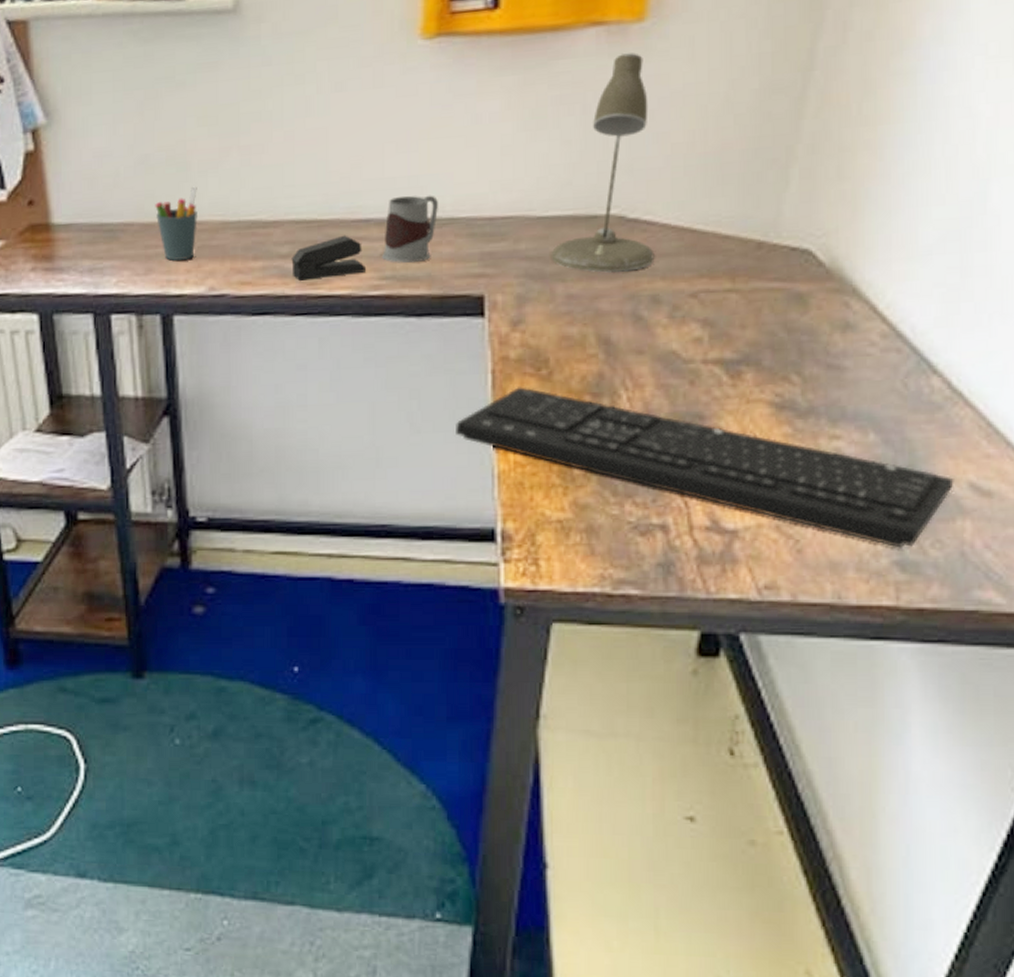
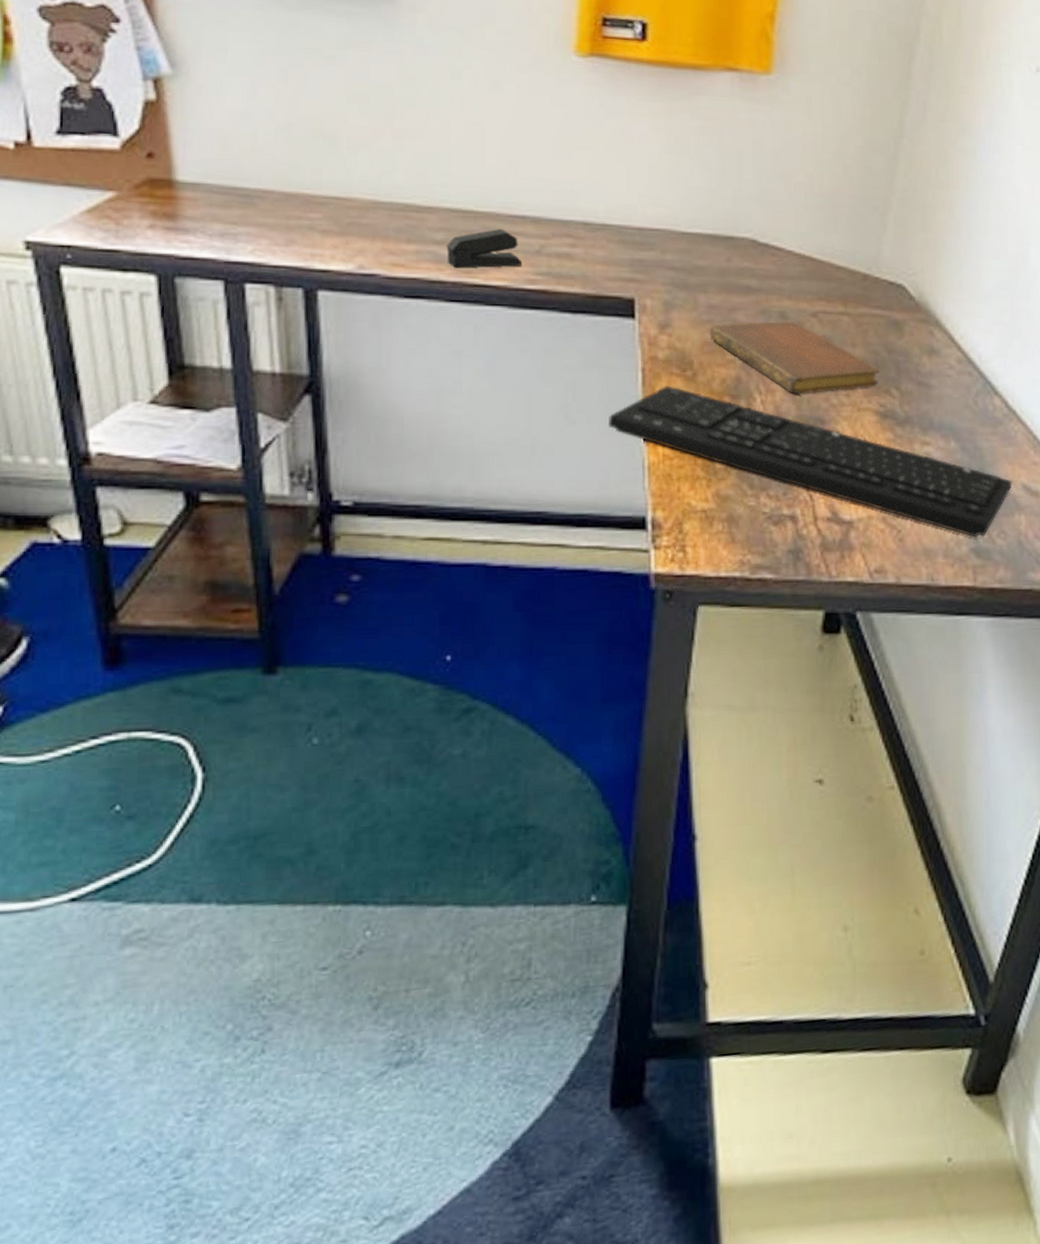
pen holder: present [155,186,197,261] -> none [298,161,346,235]
mug: present [381,195,438,263] -> none [537,198,591,262]
desk lamp: present [551,53,655,273] -> none [694,99,782,289]
notebook: none [568,304,776,388] -> present [709,320,880,394]

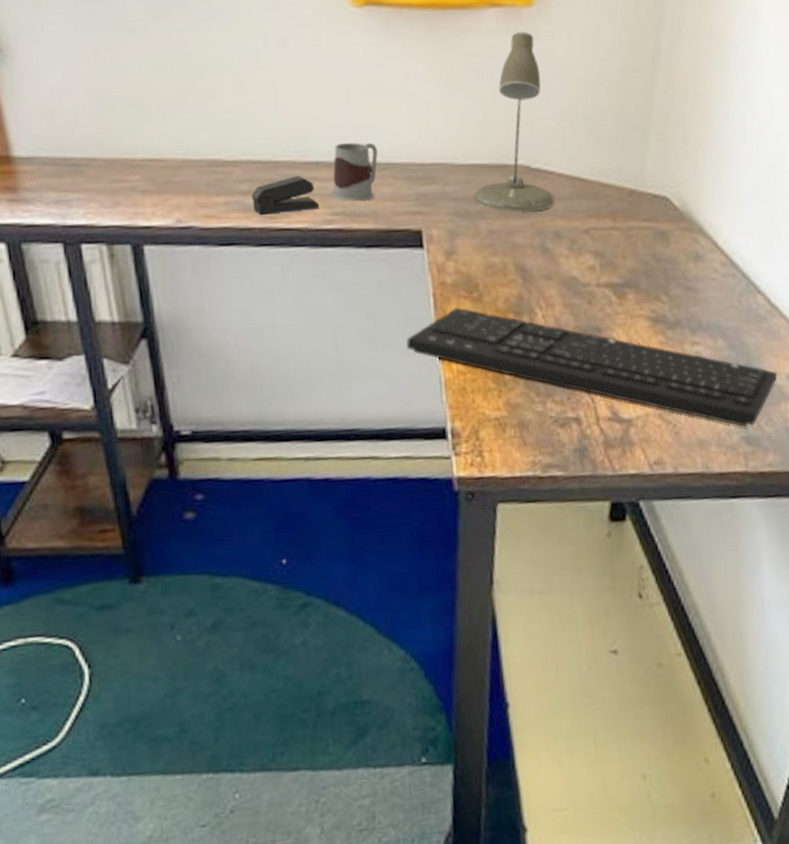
mug: none [537,198,591,262] -> present [331,142,378,201]
desk lamp: none [694,99,782,289] -> present [473,32,555,212]
notebook: present [709,320,880,394] -> none [491,239,650,307]

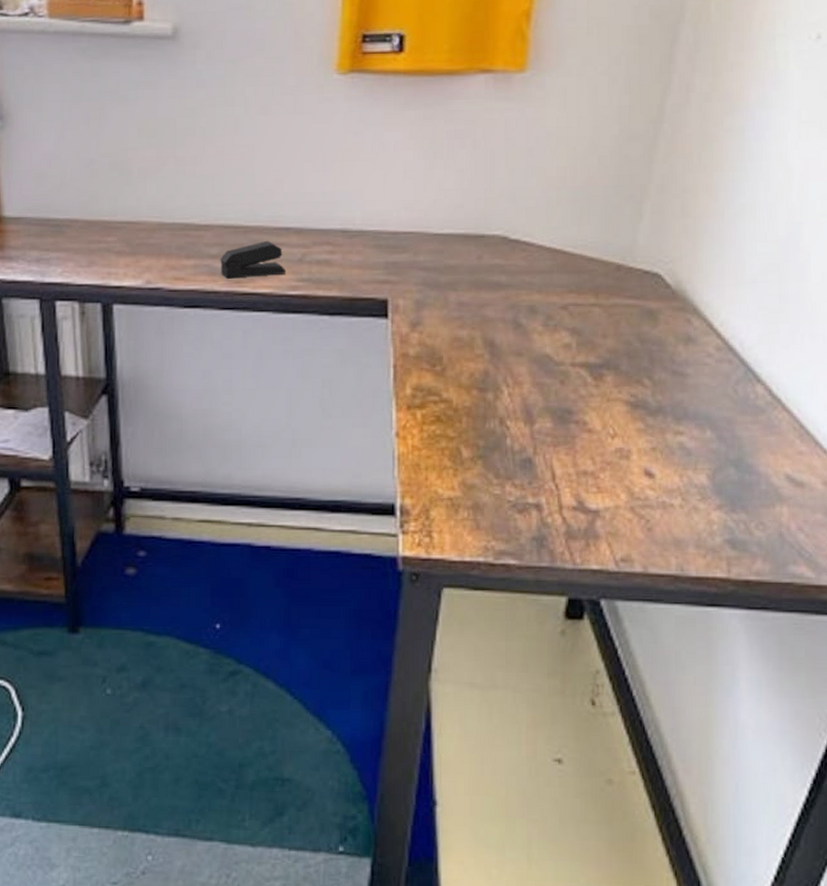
mug: present [331,142,378,201] -> none [299,209,349,268]
keyboard: present [406,307,779,427] -> none [362,380,776,529]
desk lamp: present [473,32,555,212] -> none [445,98,532,285]

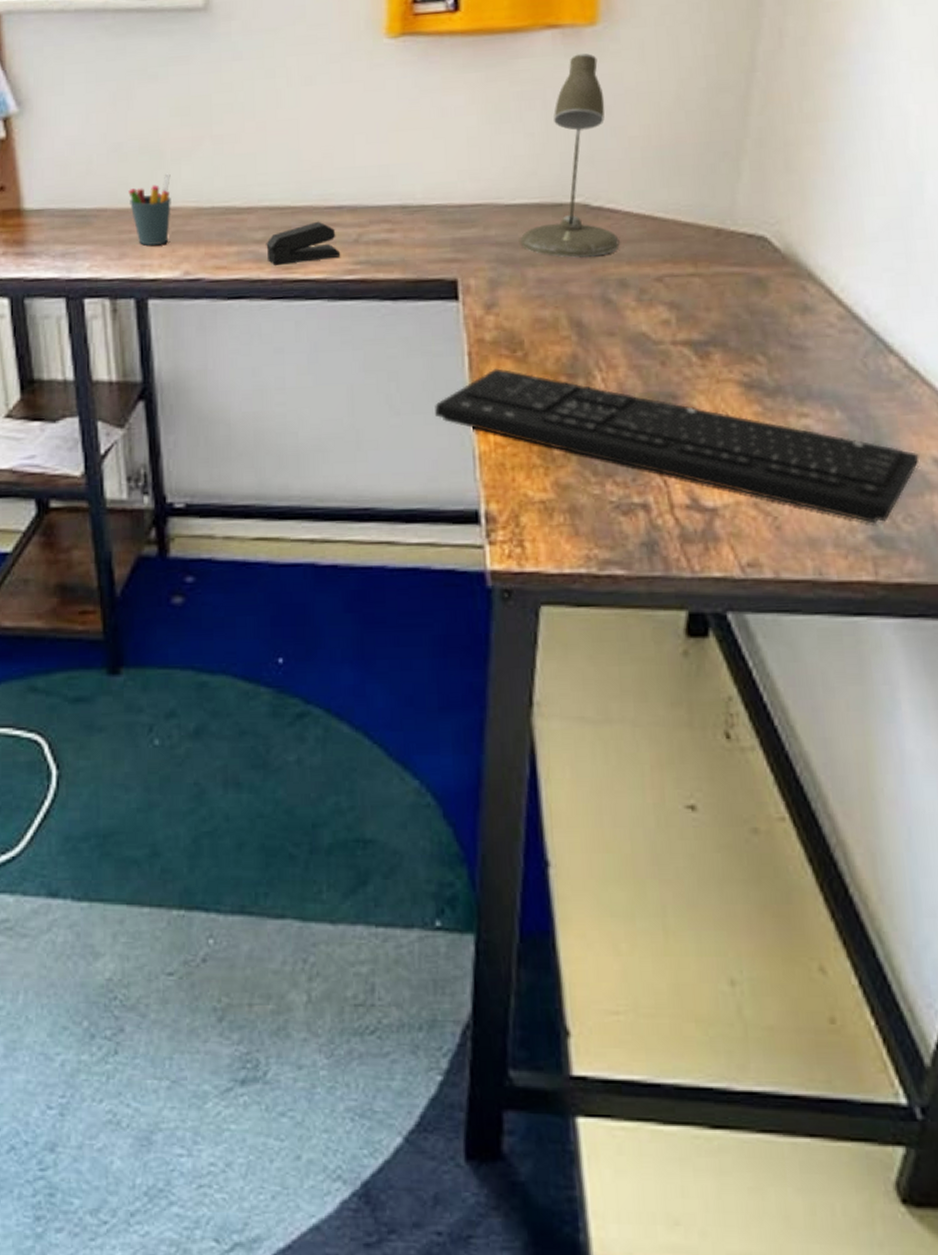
pen holder: none [98,190,137,255] -> present [128,173,171,246]
keyboard: none [362,380,776,529] -> present [435,368,921,524]
desk lamp: none [445,98,532,285] -> present [520,53,620,258]

